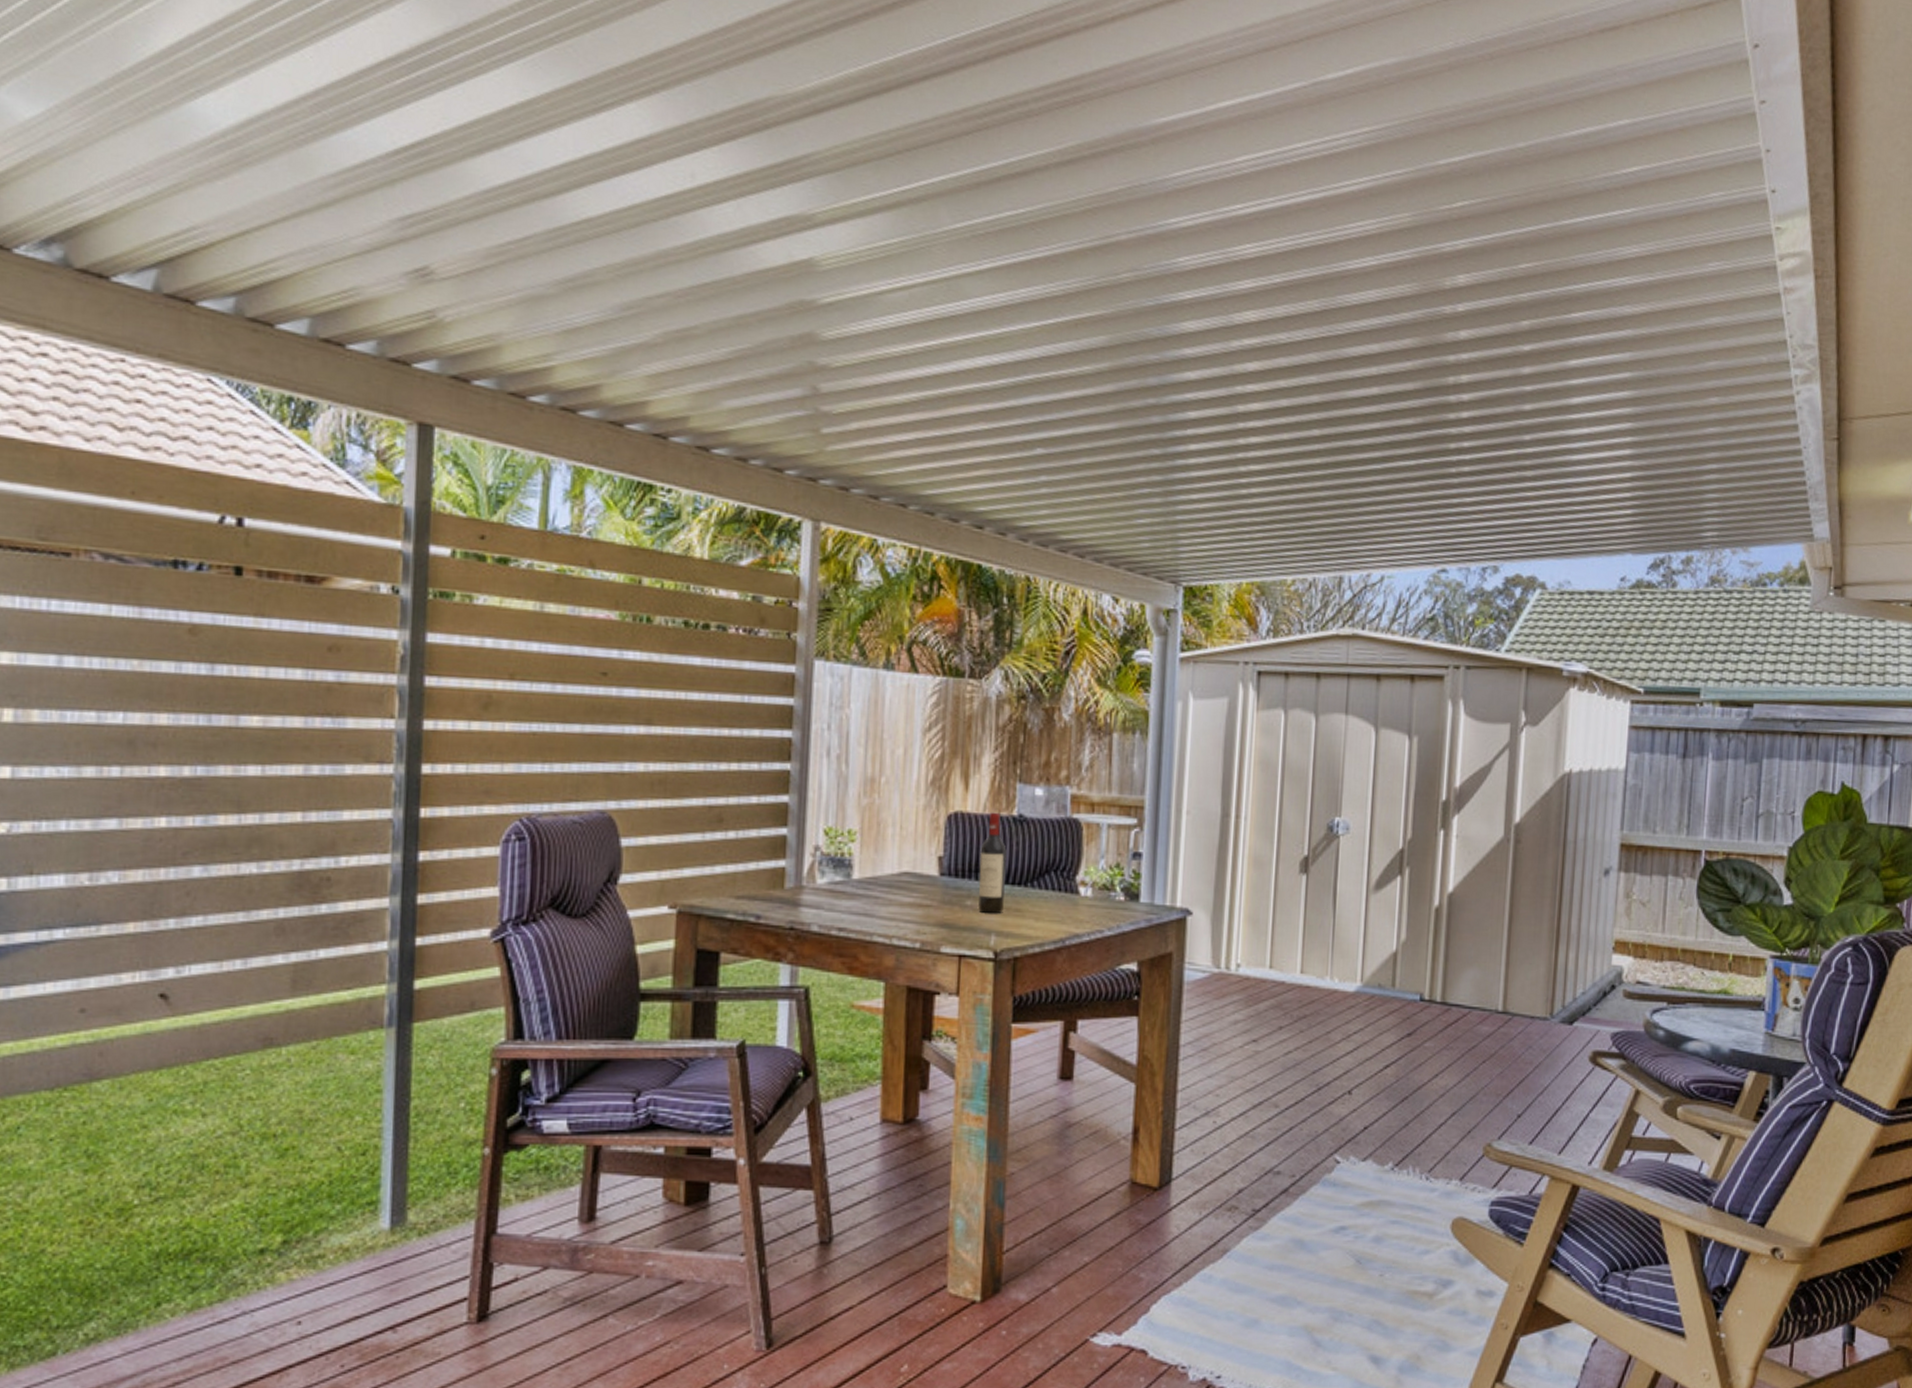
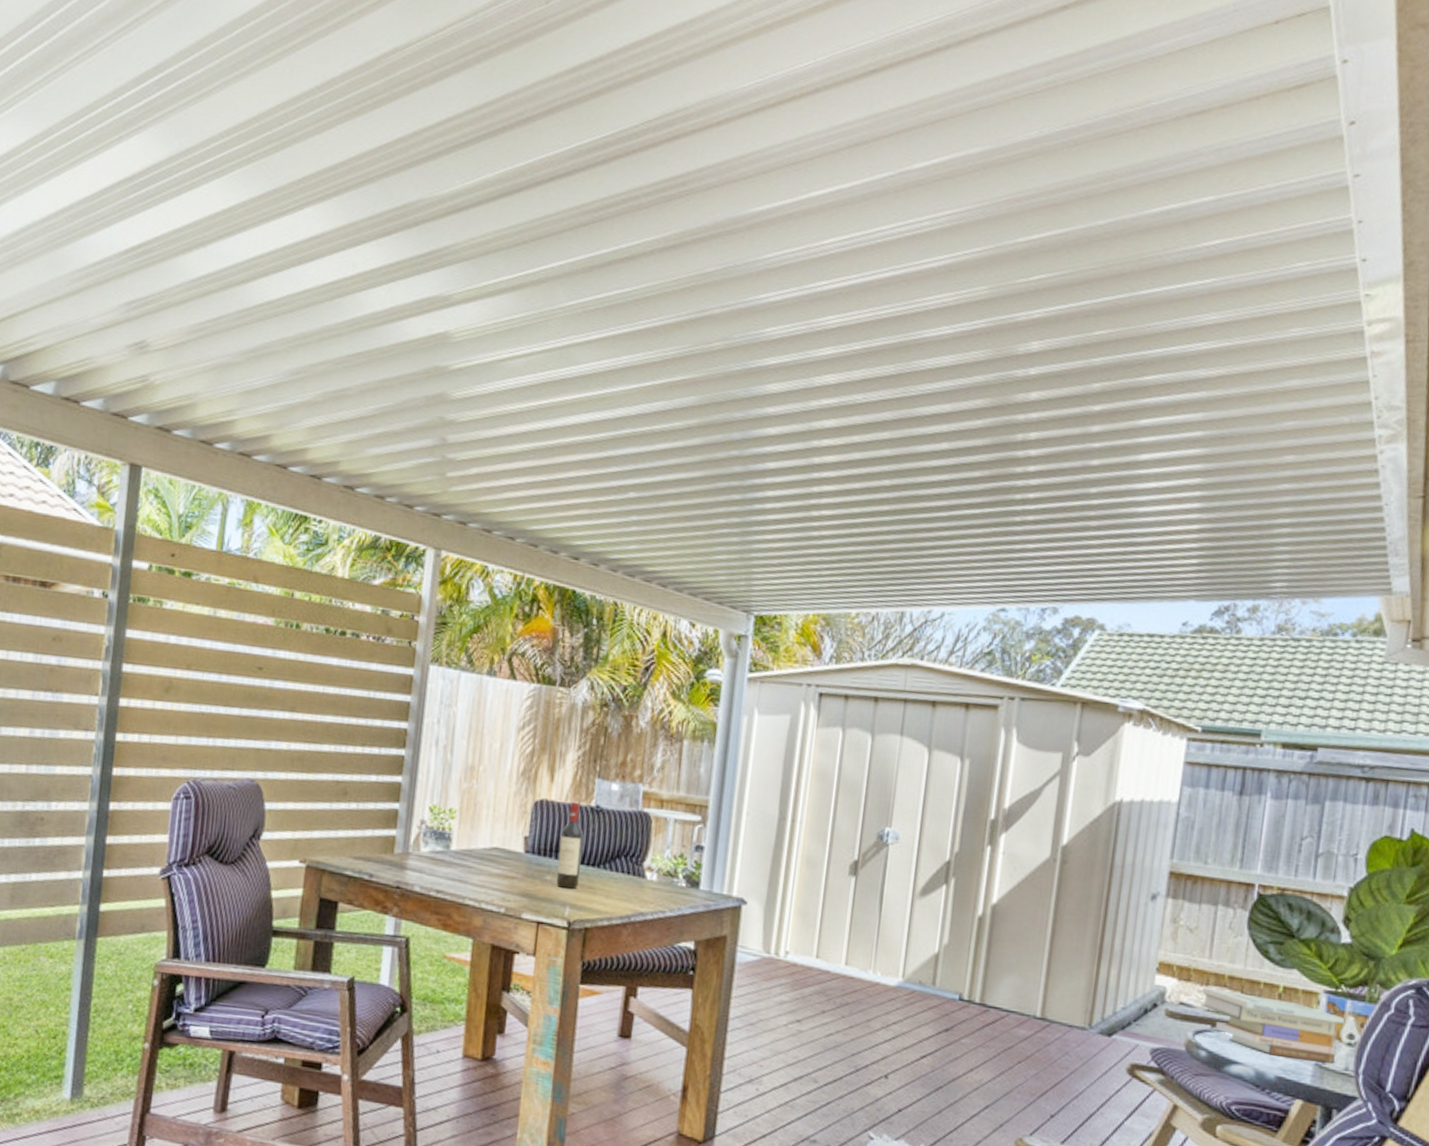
books: none [1656,963,1790,1031] -> present [1201,987,1345,1064]

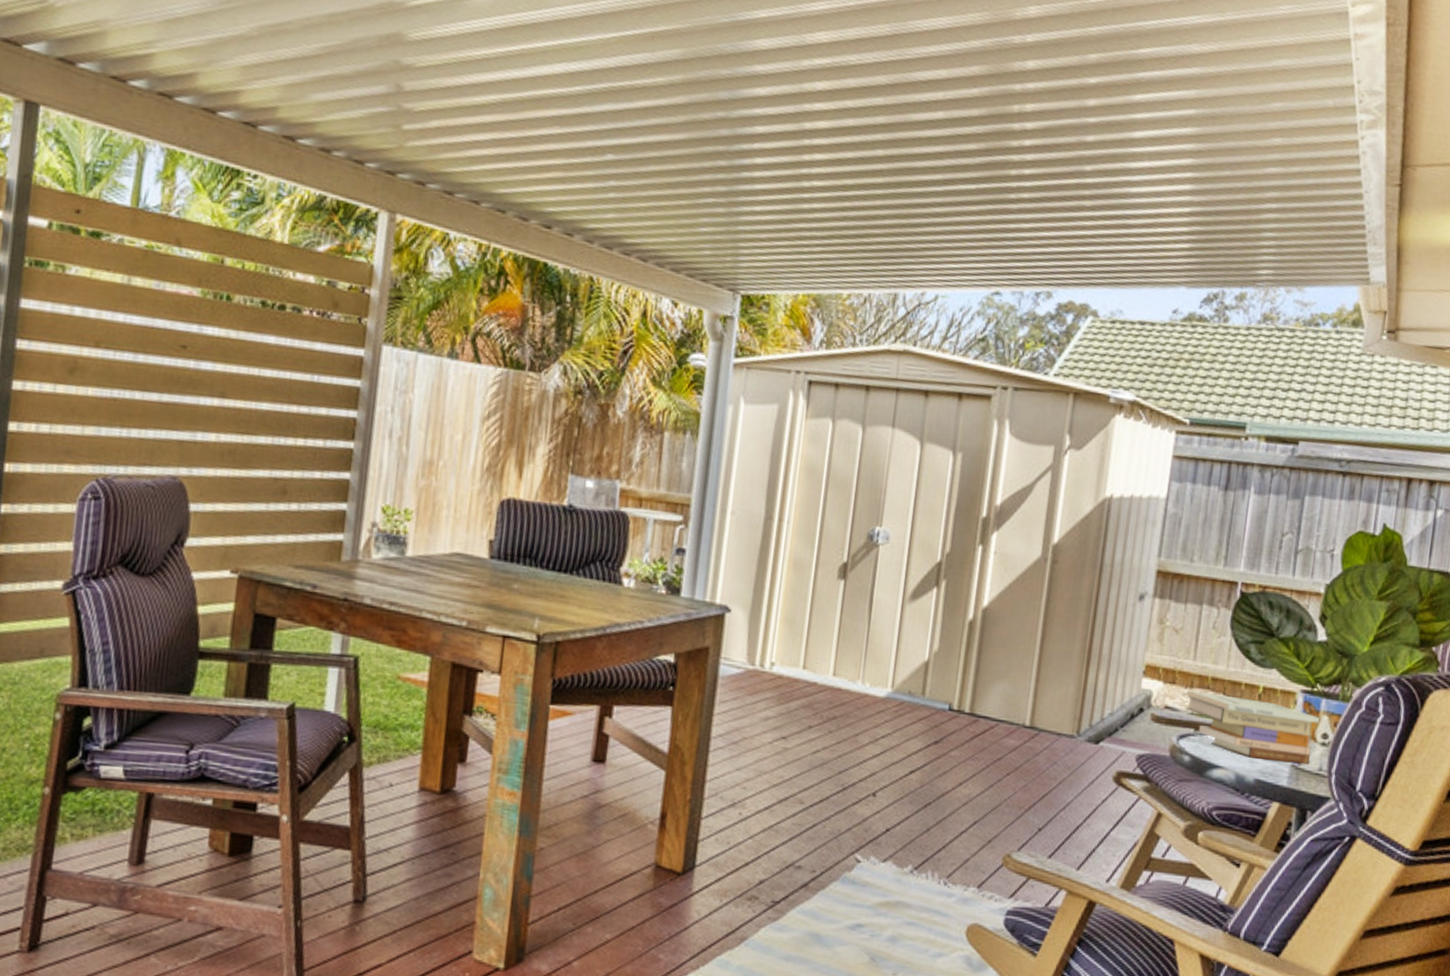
wine bottle: present [556,802,584,889] -> none [525,501,555,598]

